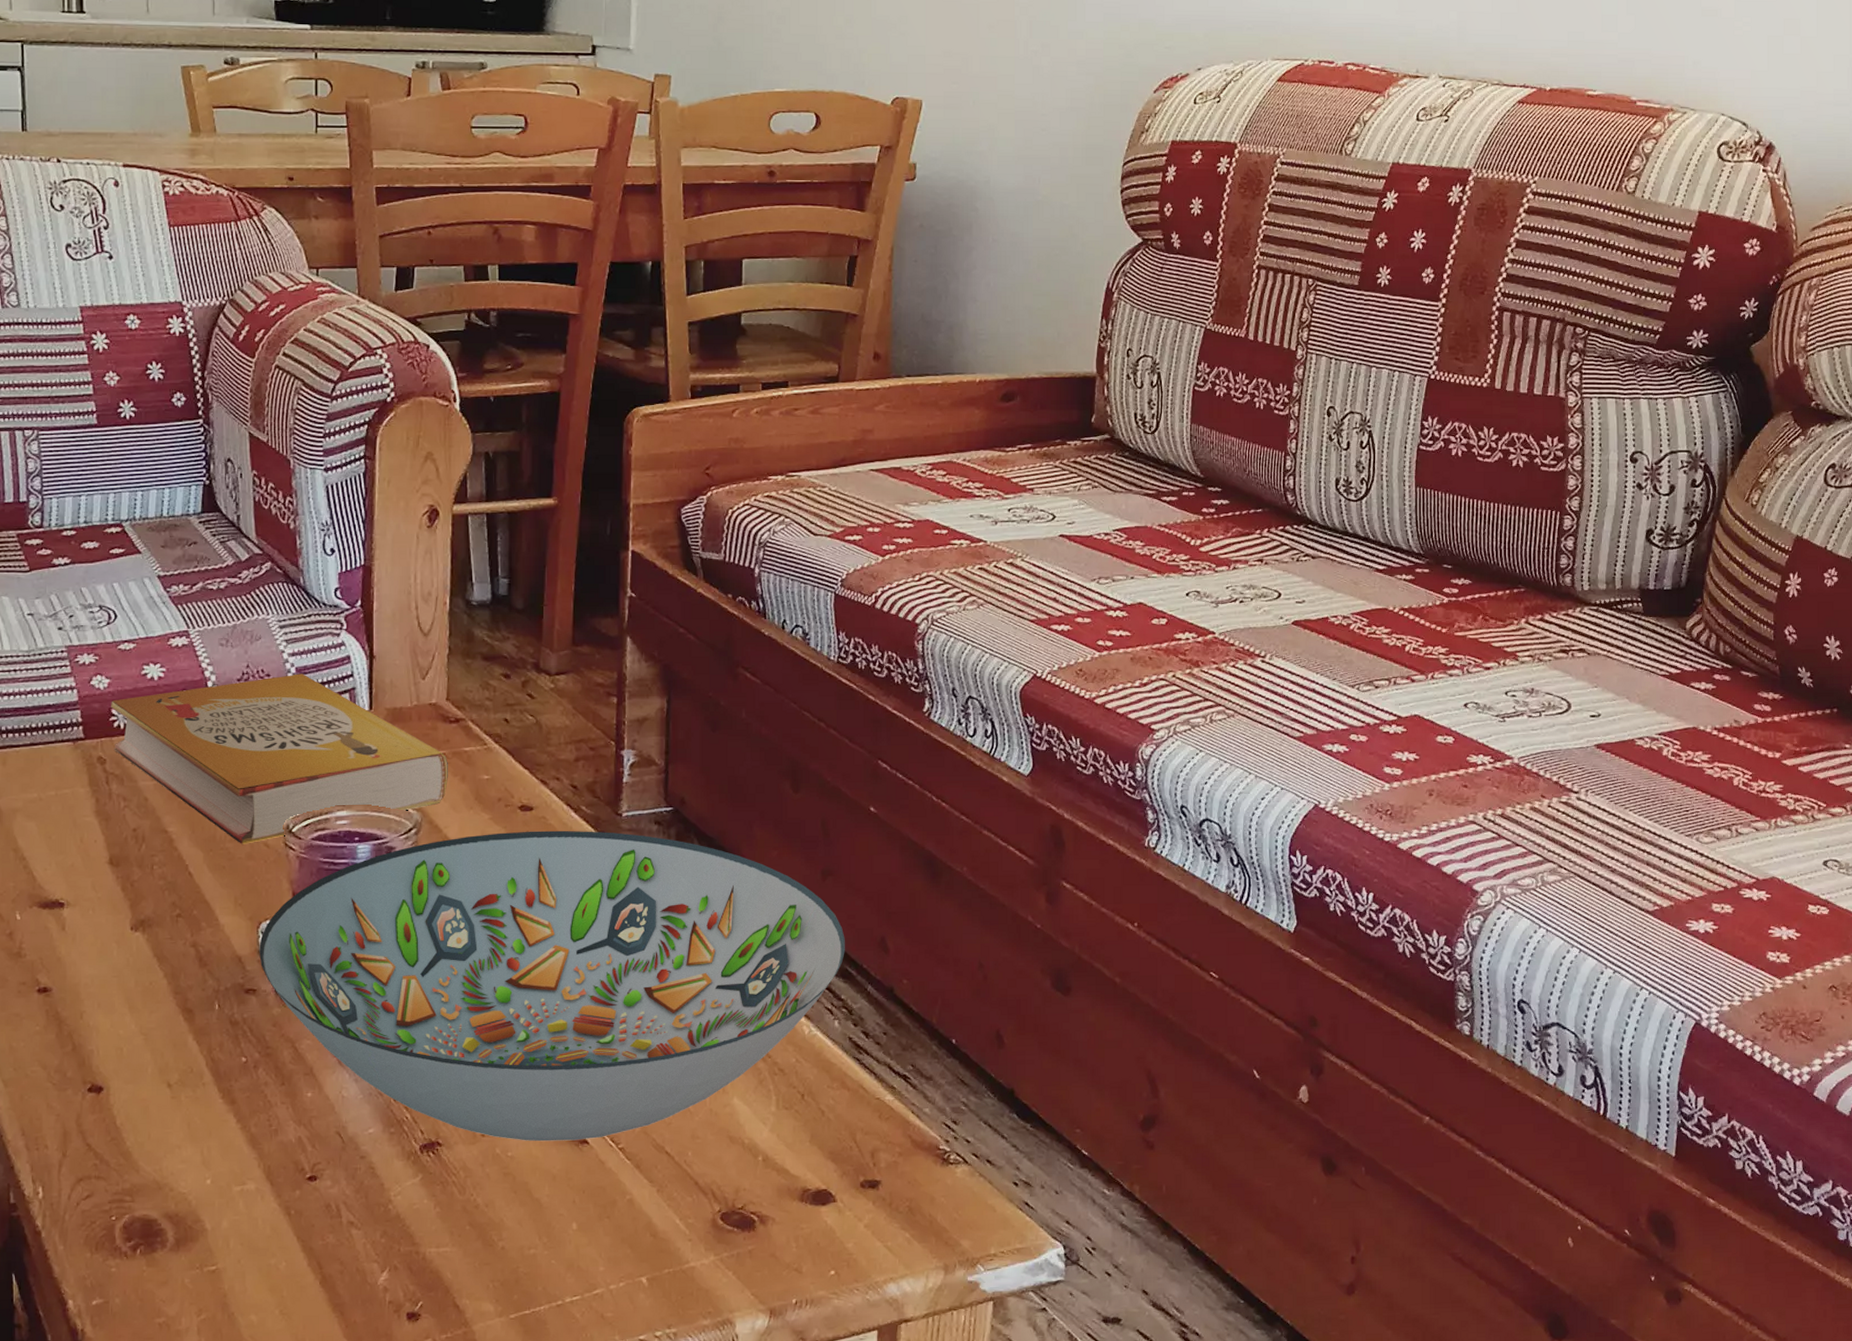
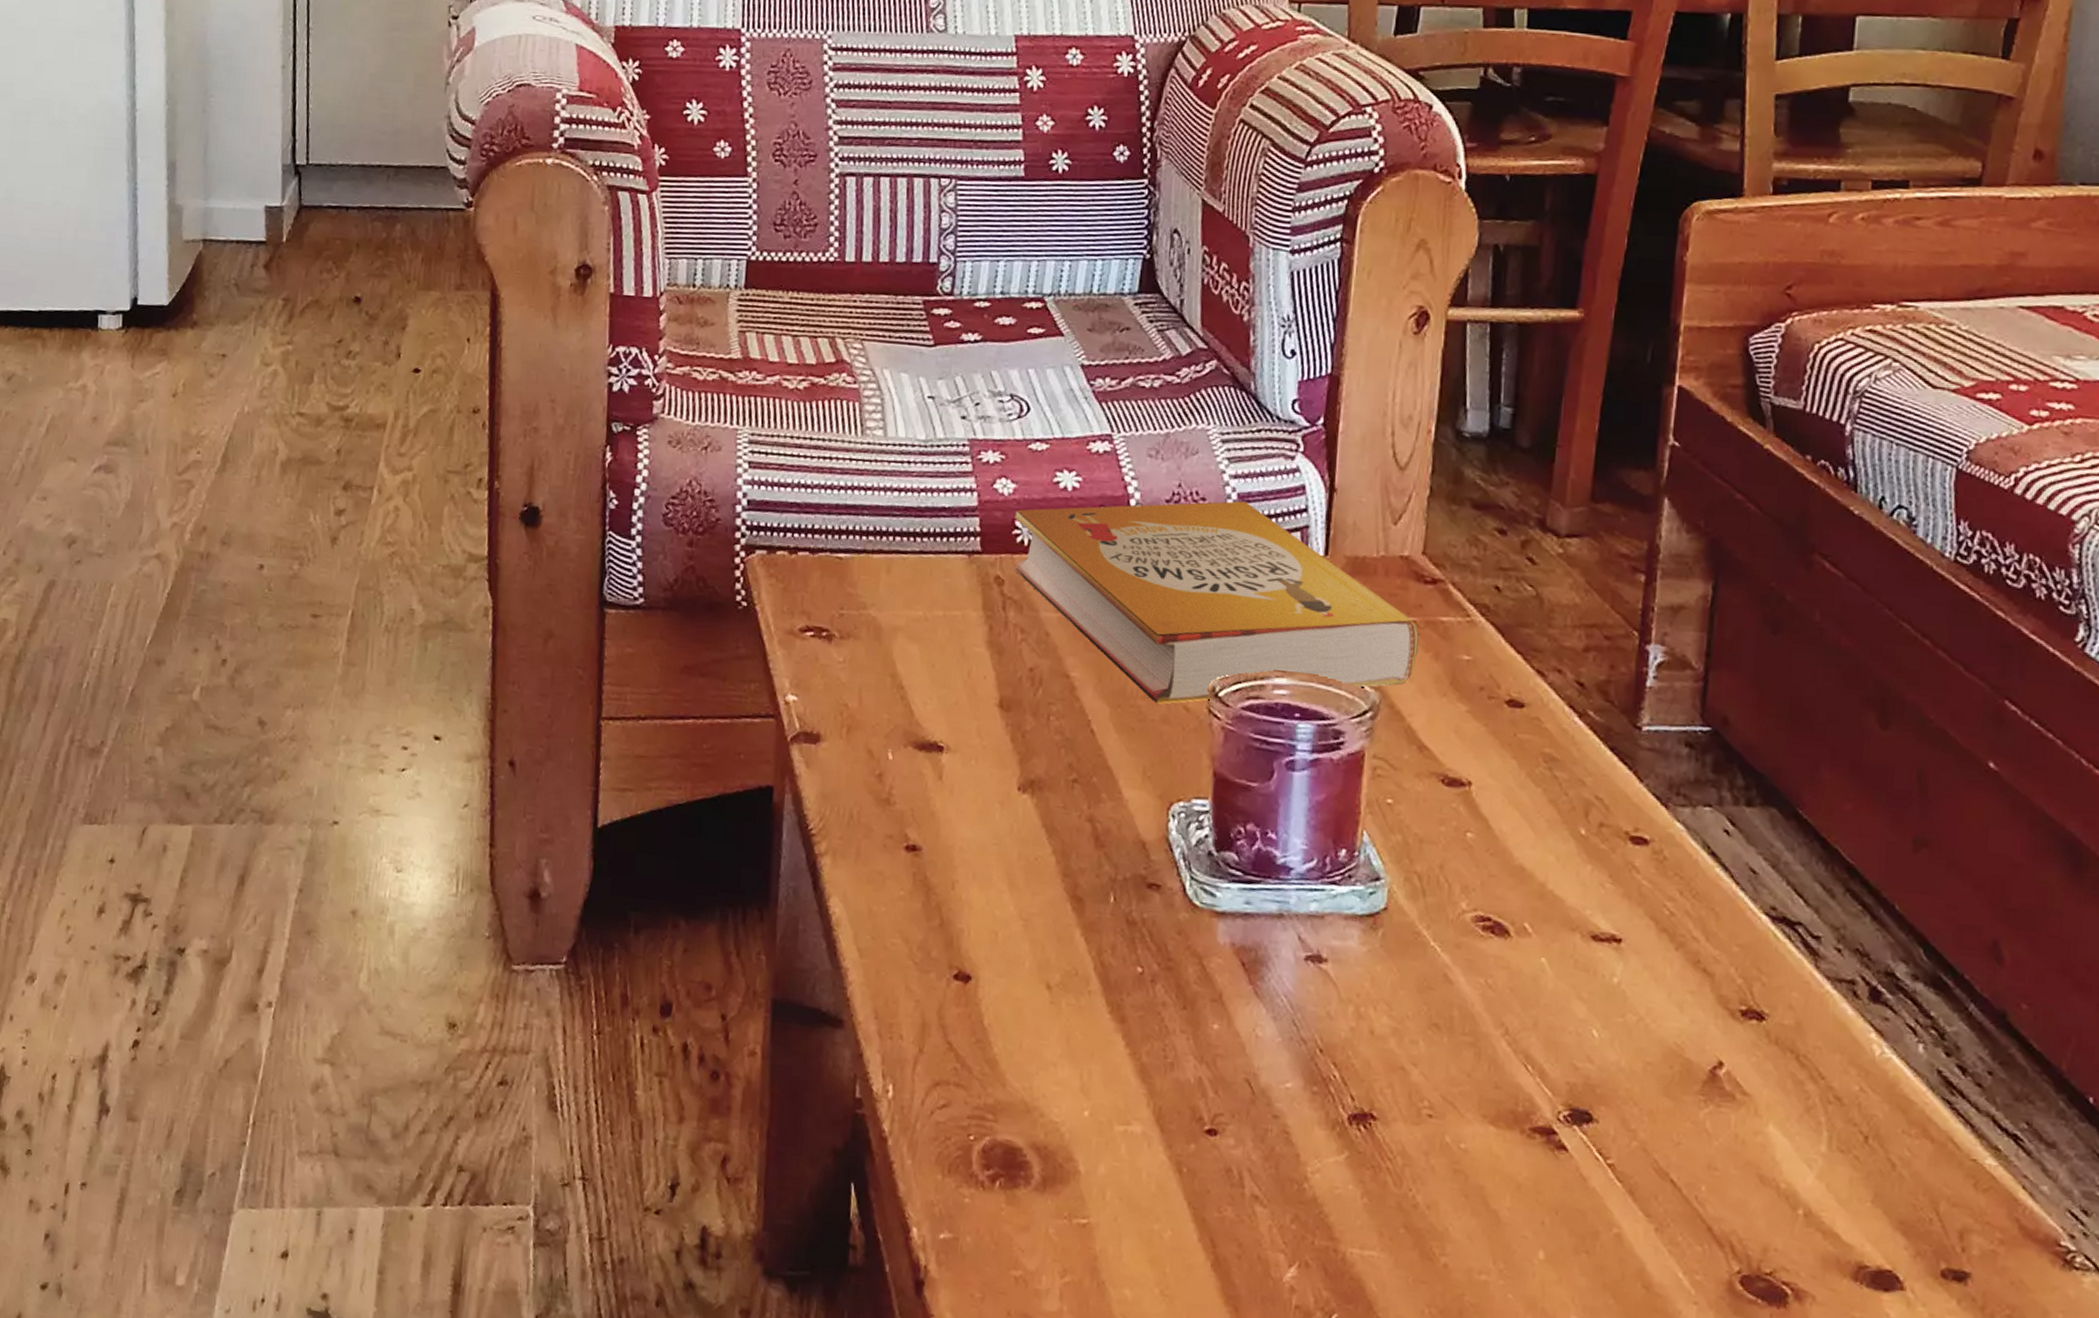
decorative bowl: present [259,830,845,1142] -> none [1167,730,1941,1146]

